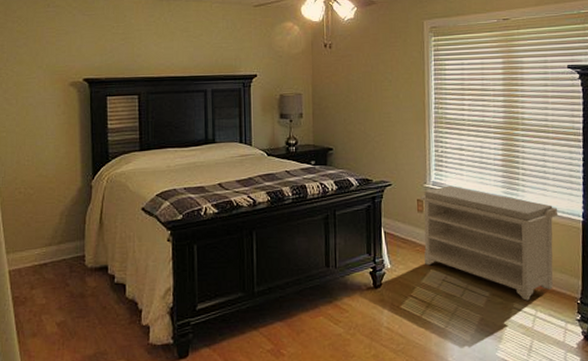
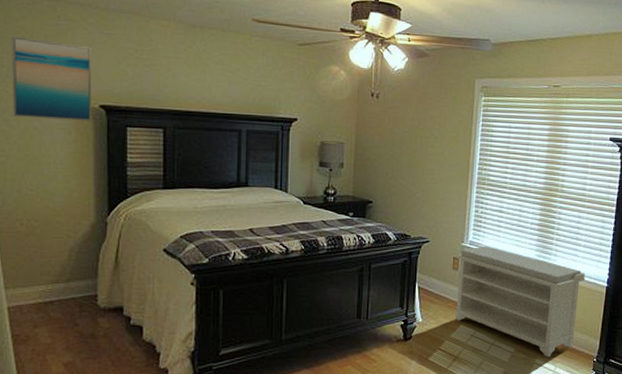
wall art: none [10,25,77,96] -> present [11,36,92,121]

